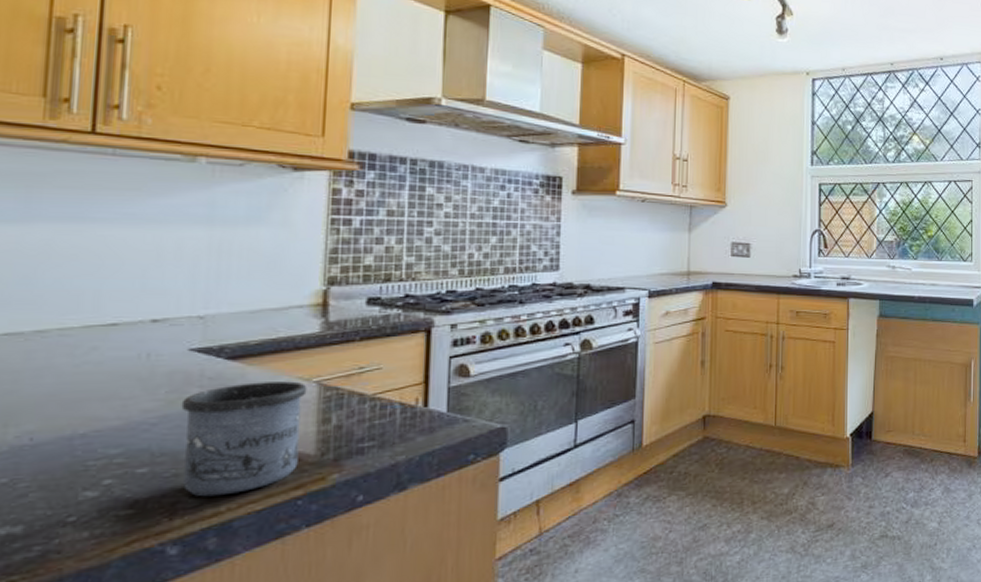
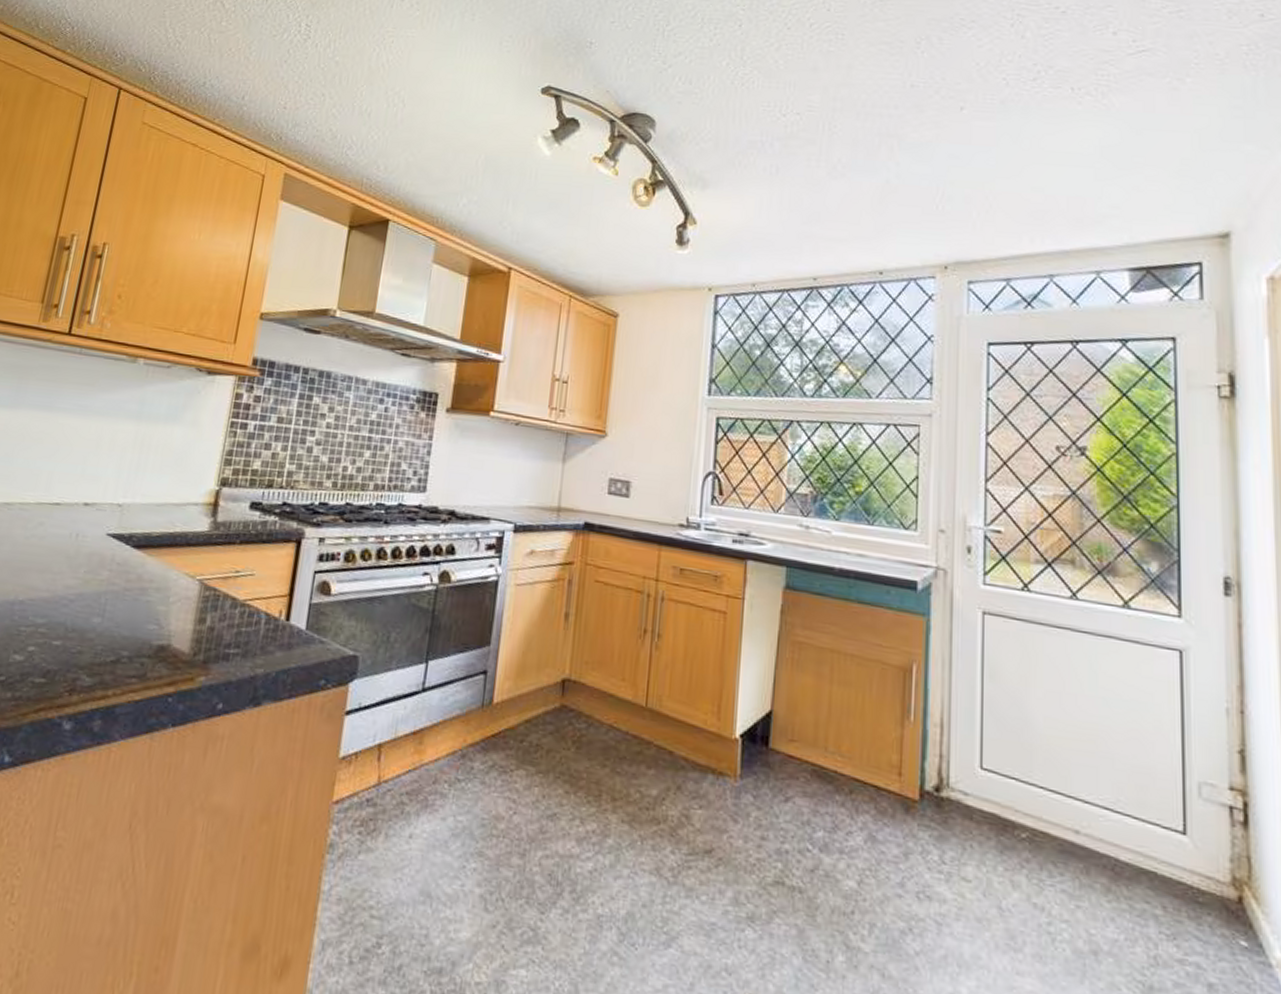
mug: present [181,381,307,497] -> none [84,572,191,680]

